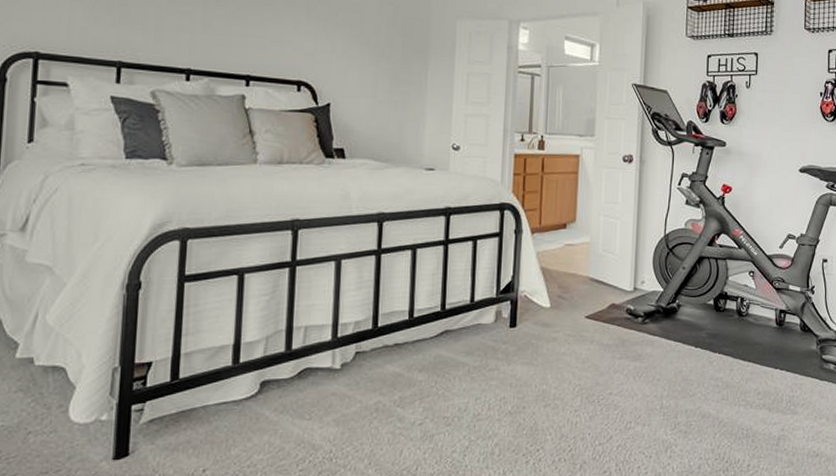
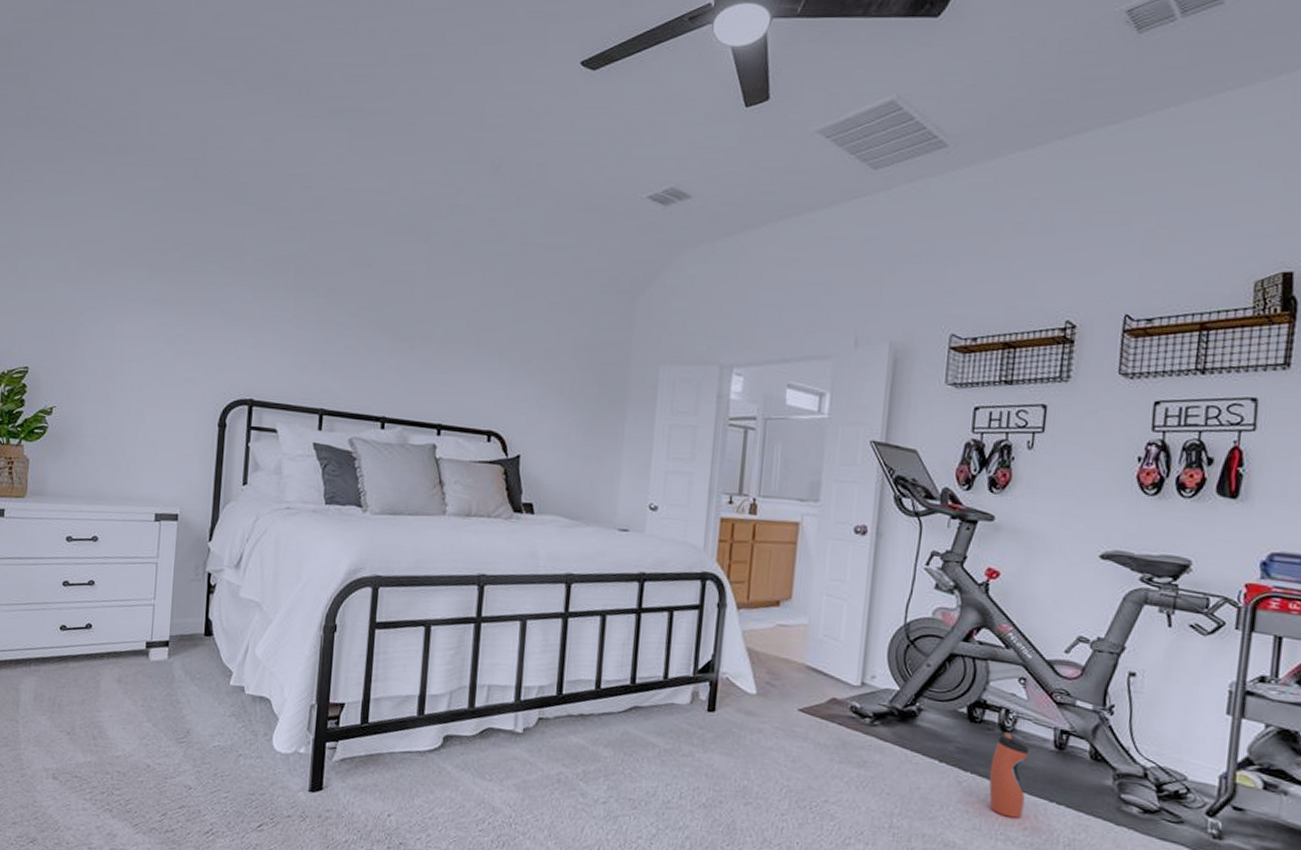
water bottle: none [732,317,759,386] -> present [989,732,1030,818]

